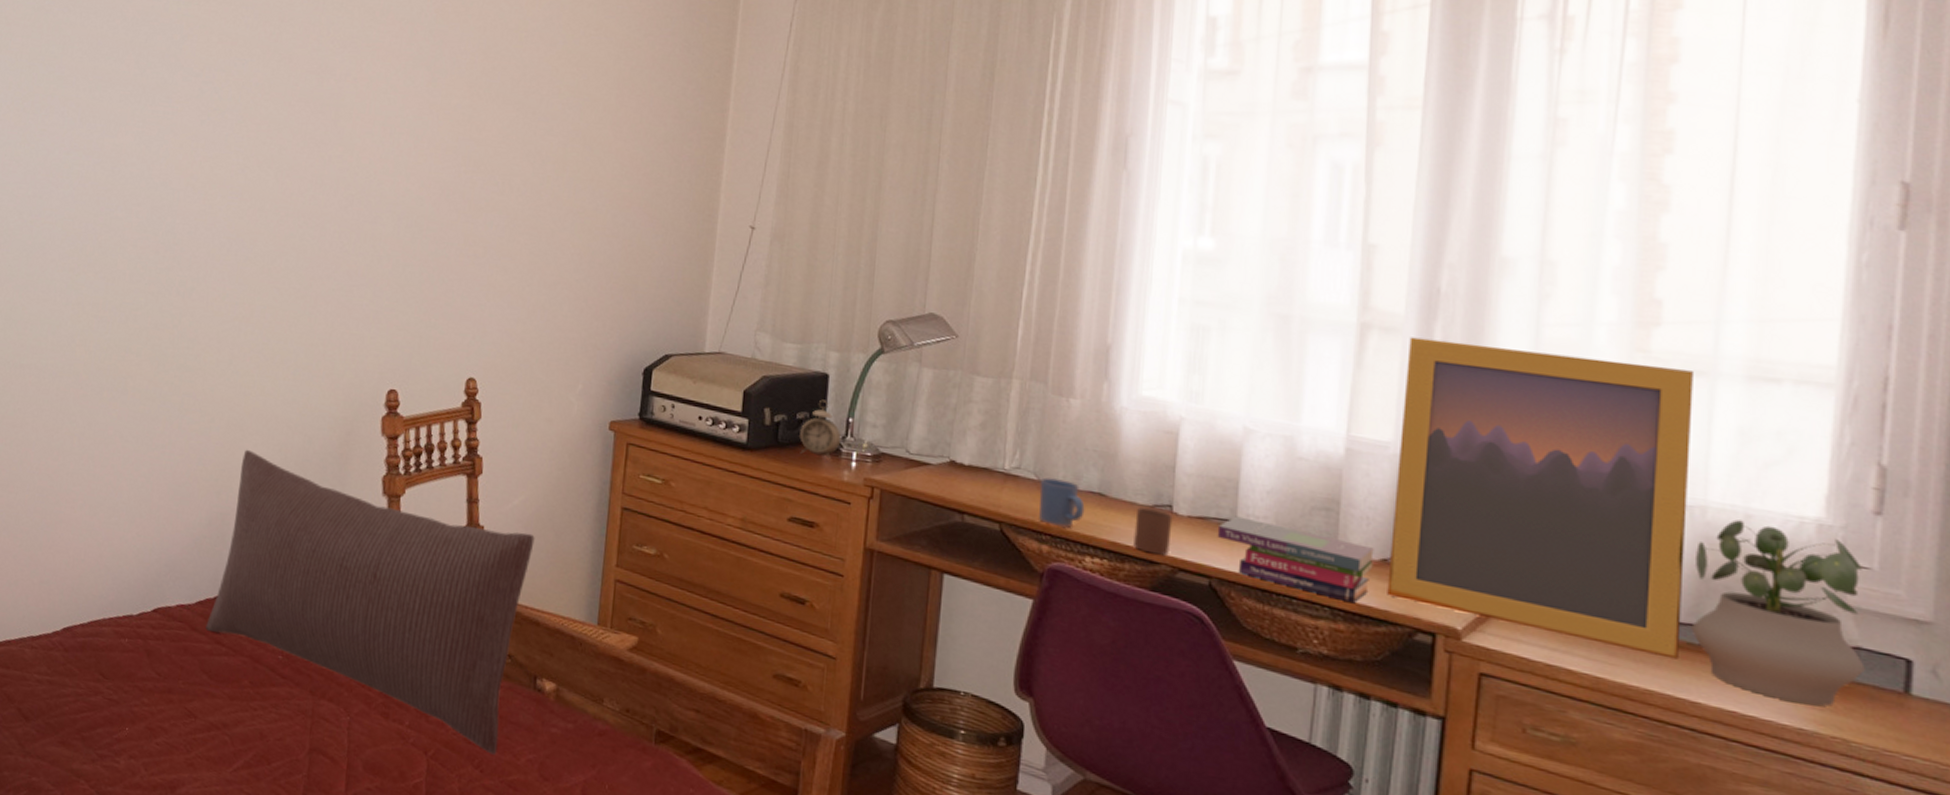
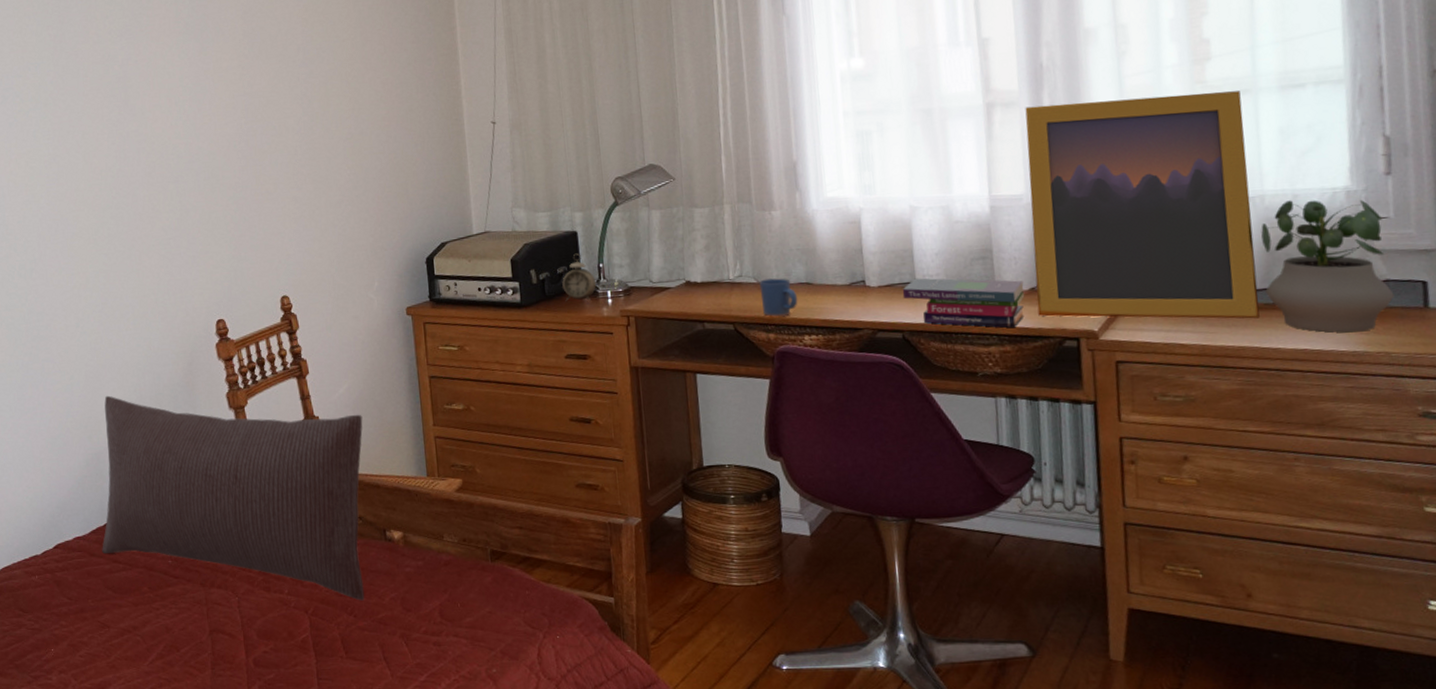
cup: present [1133,507,1173,555] -> none [838,286,868,323]

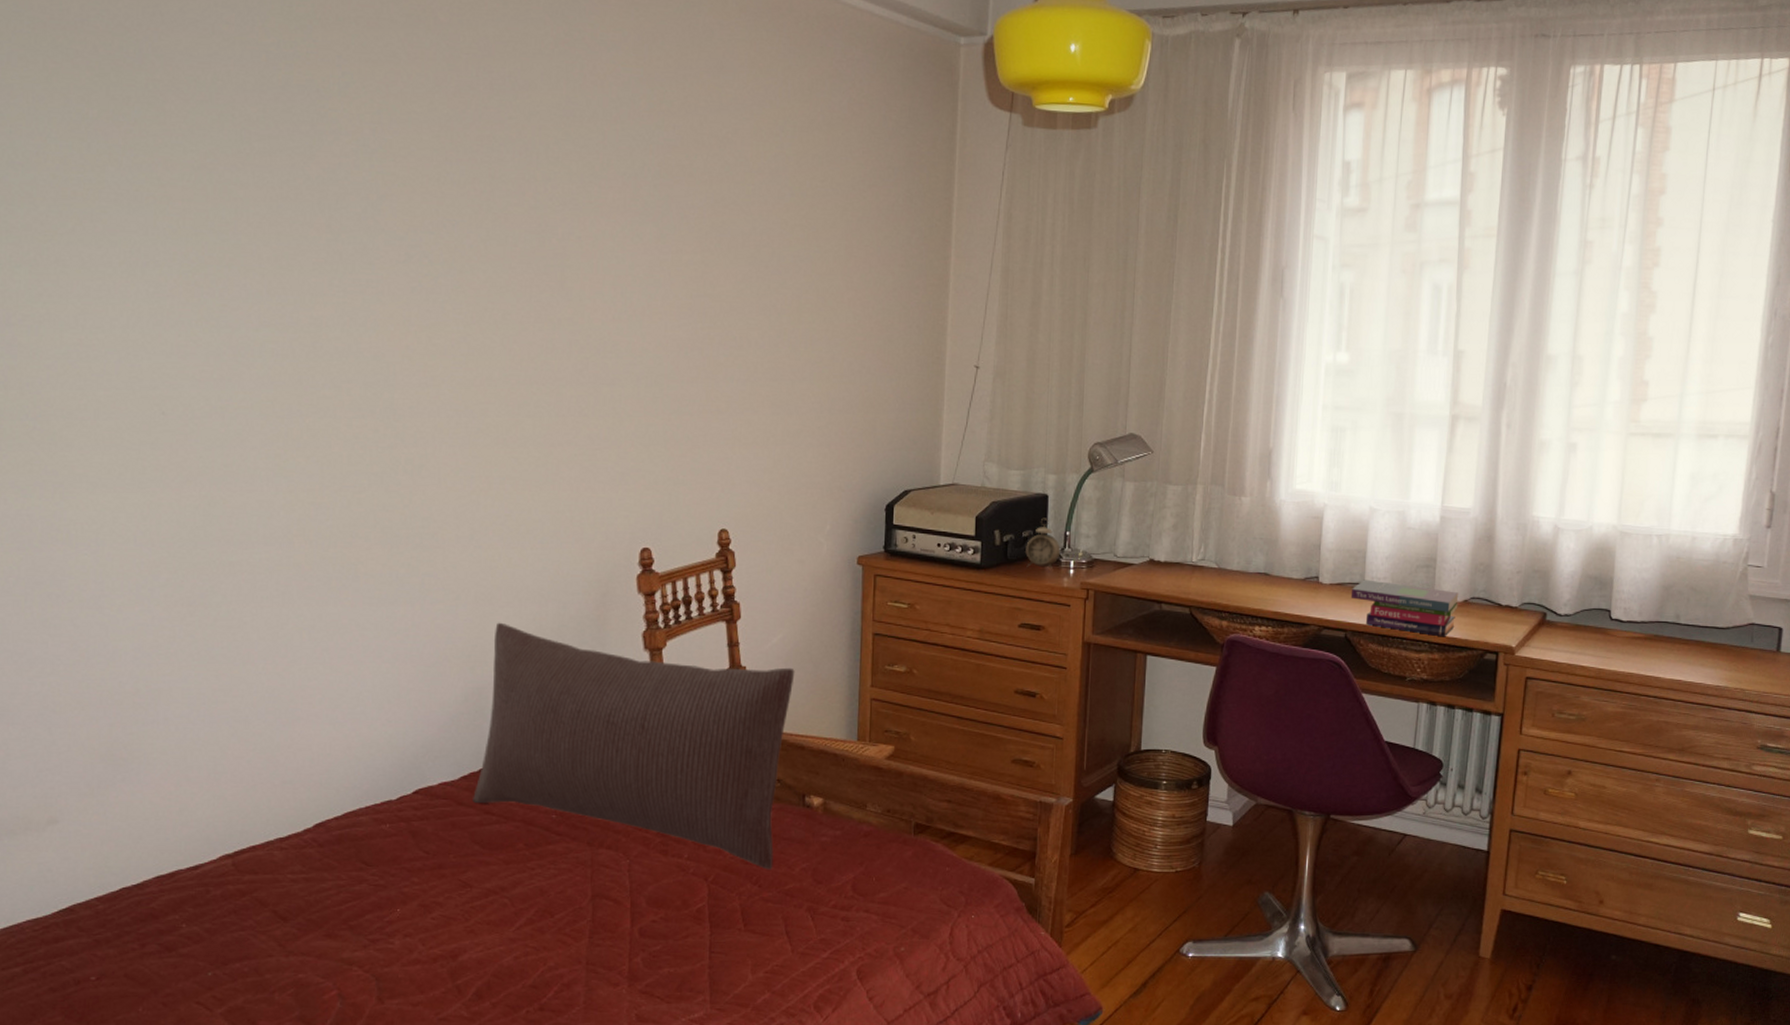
mug: present [759,278,798,317] -> none [1219,565,1254,604]
picture frame: present [1025,91,1260,319] -> none [1467,423,1665,648]
potted plant: present [1261,200,1394,333] -> none [1657,542,1757,669]

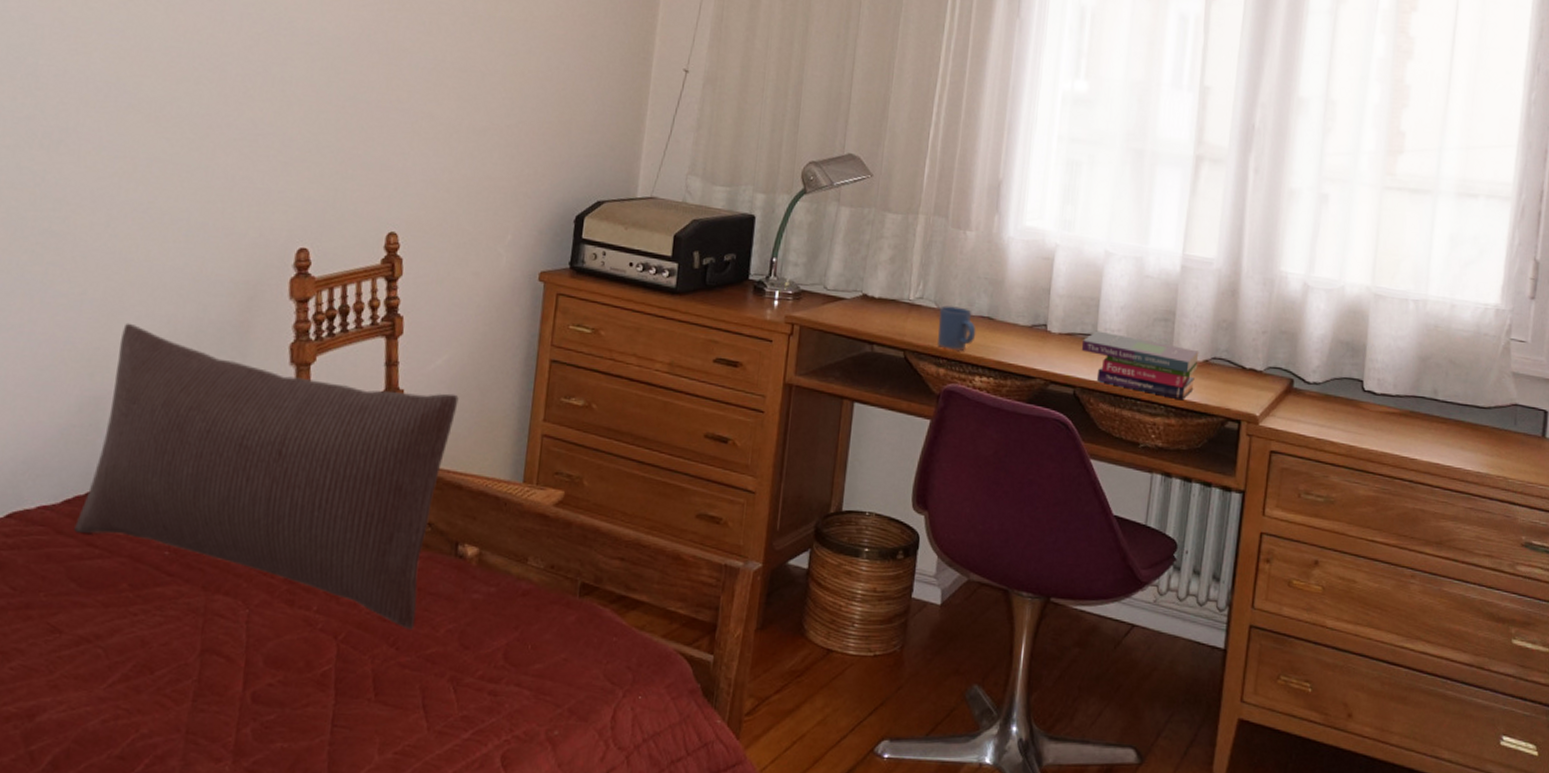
alarm clock: present [1026,518,1061,570] -> none [726,241,766,300]
mug: none [1219,565,1254,604] -> present [938,305,976,351]

